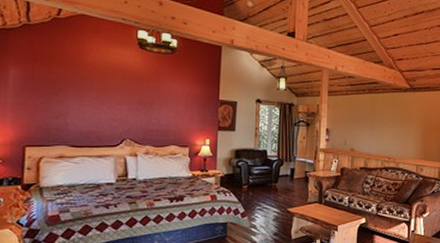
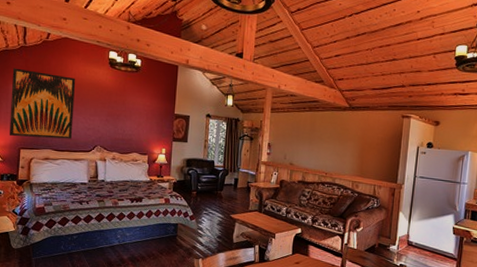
wall art: none [10,50,97,133] -> present [10,68,76,139]

